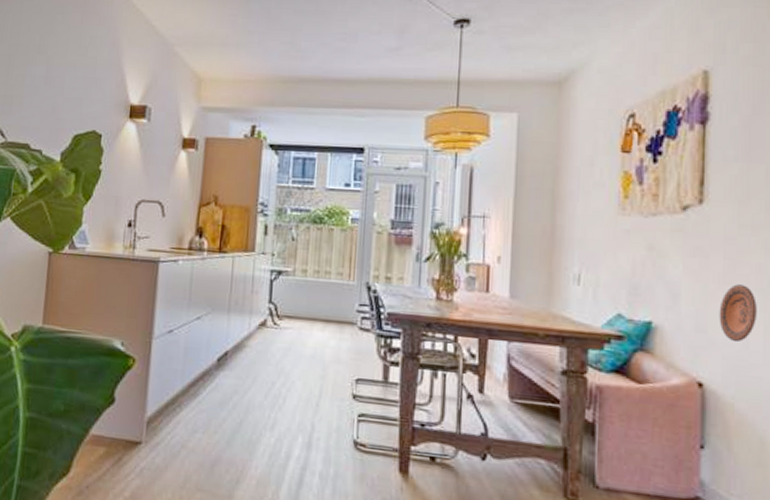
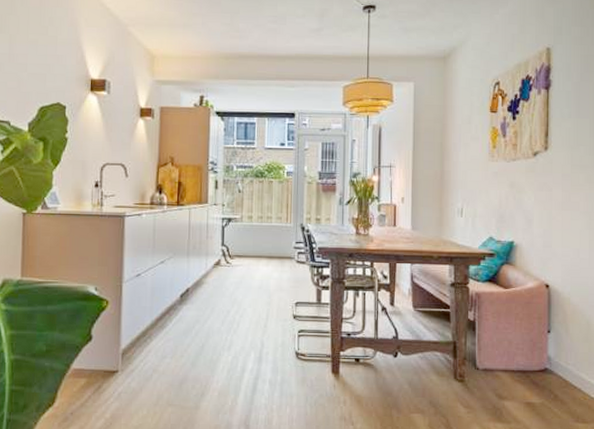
decorative plate: present [719,284,757,343] -> none [559,210,584,253]

